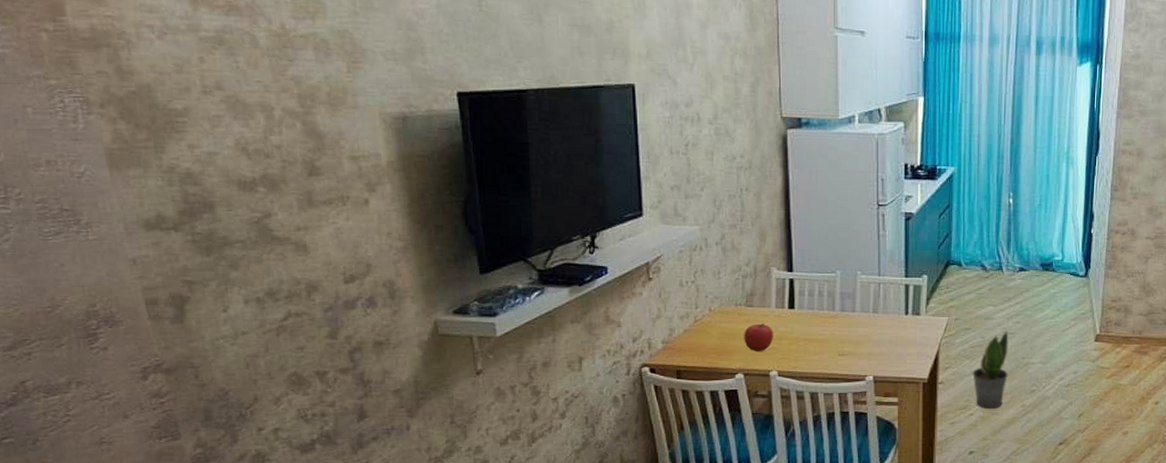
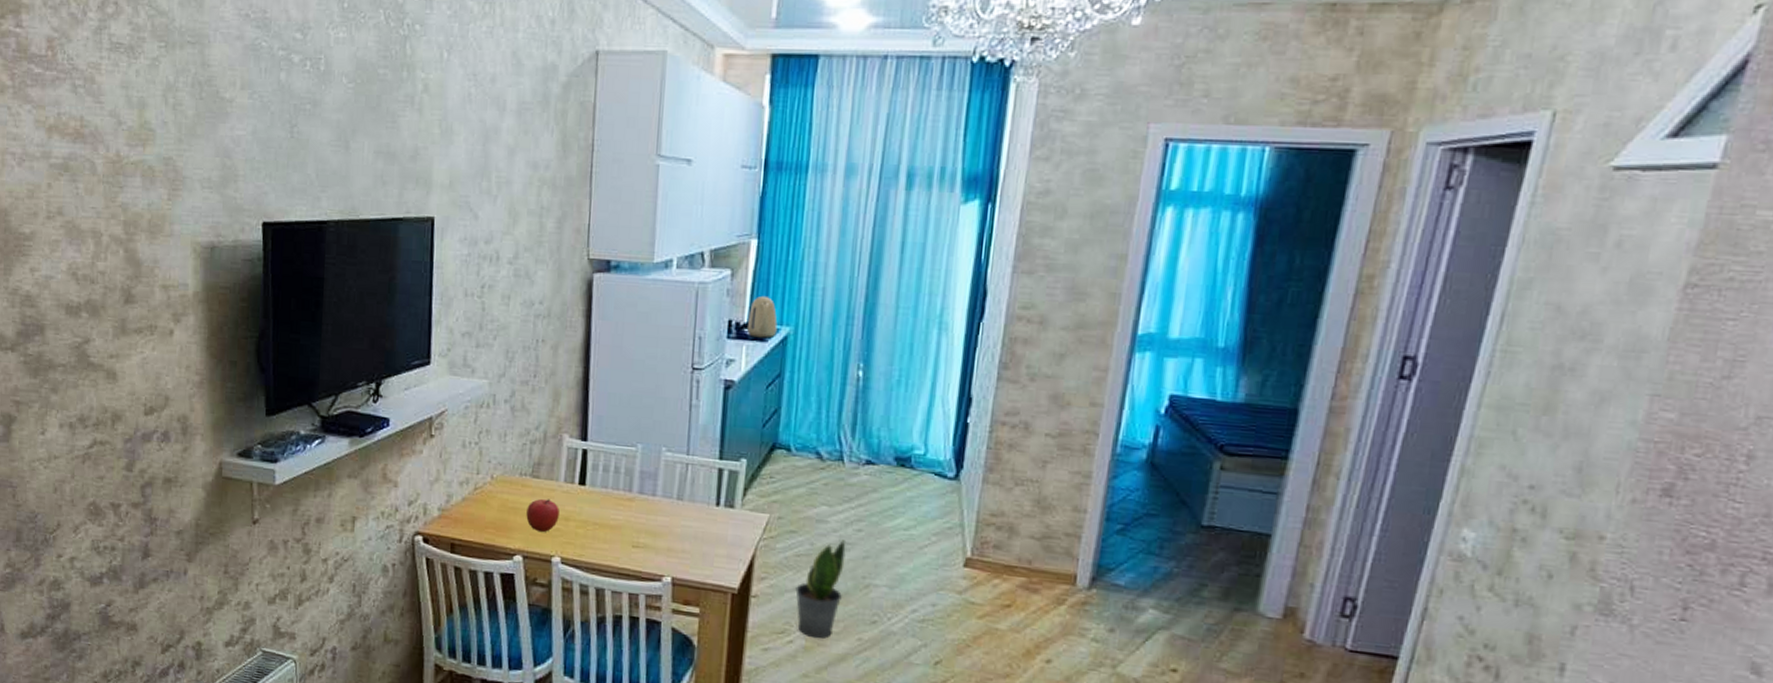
kettle: none [921,142,944,177] -> present [747,295,778,338]

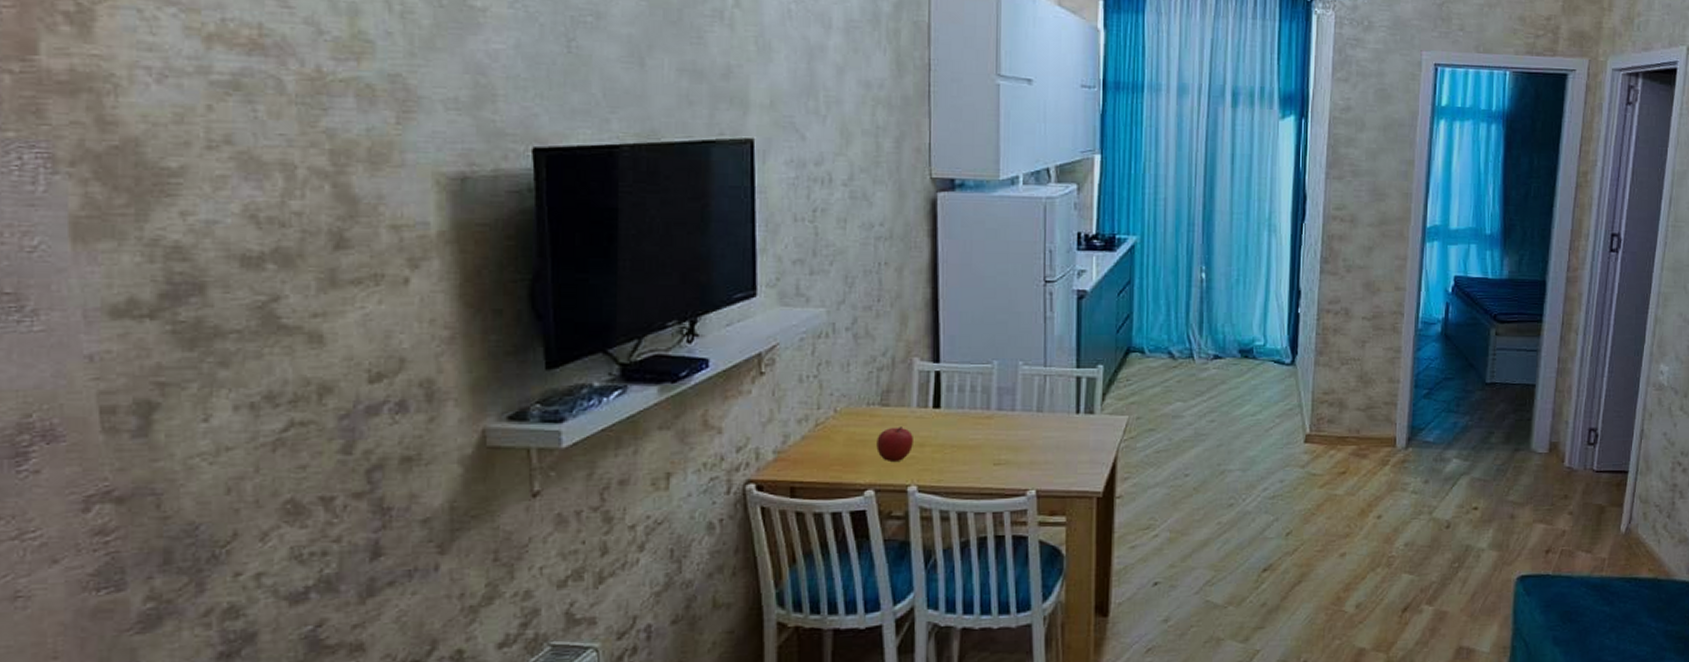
kettle: present [747,295,778,338] -> none [1096,207,1125,248]
potted plant: present [795,540,847,638] -> none [1157,432,1201,528]

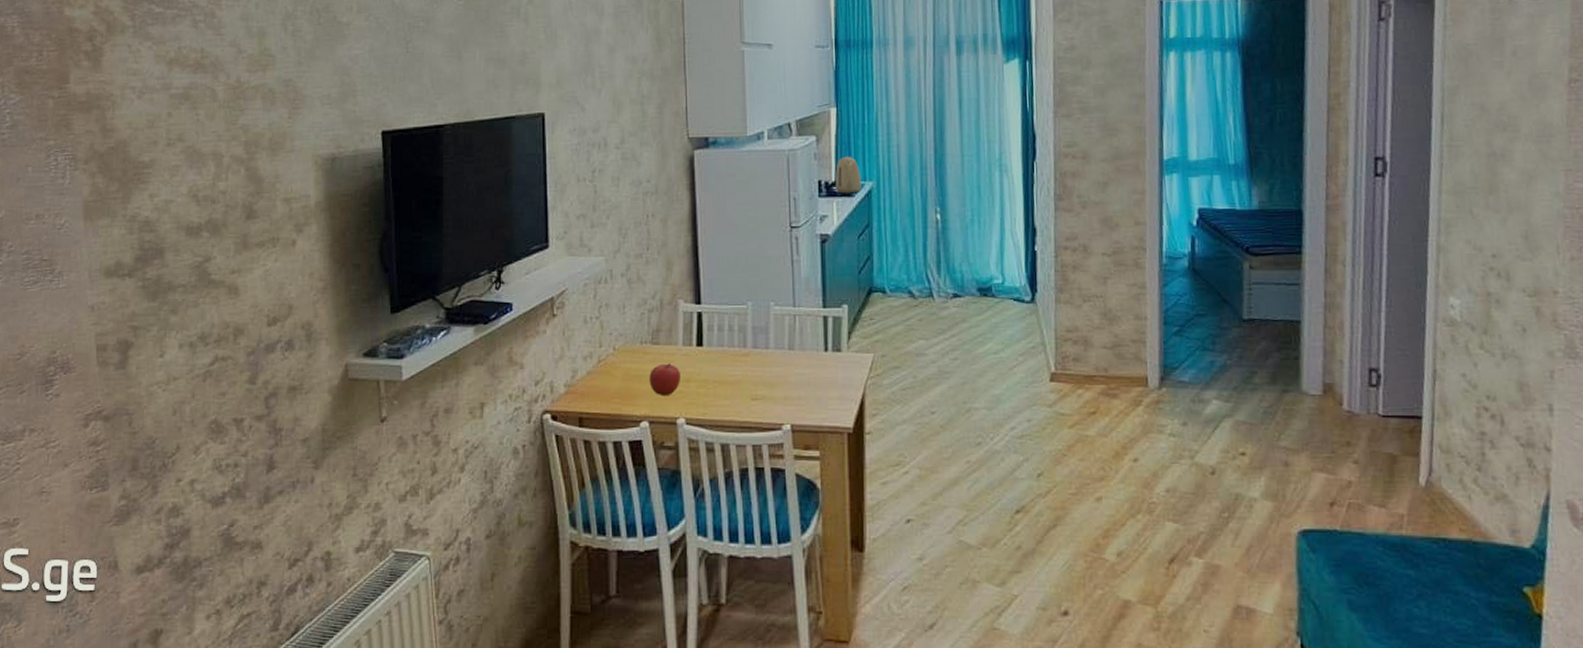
kettle: none [1096,207,1125,248] -> present [835,156,862,194]

